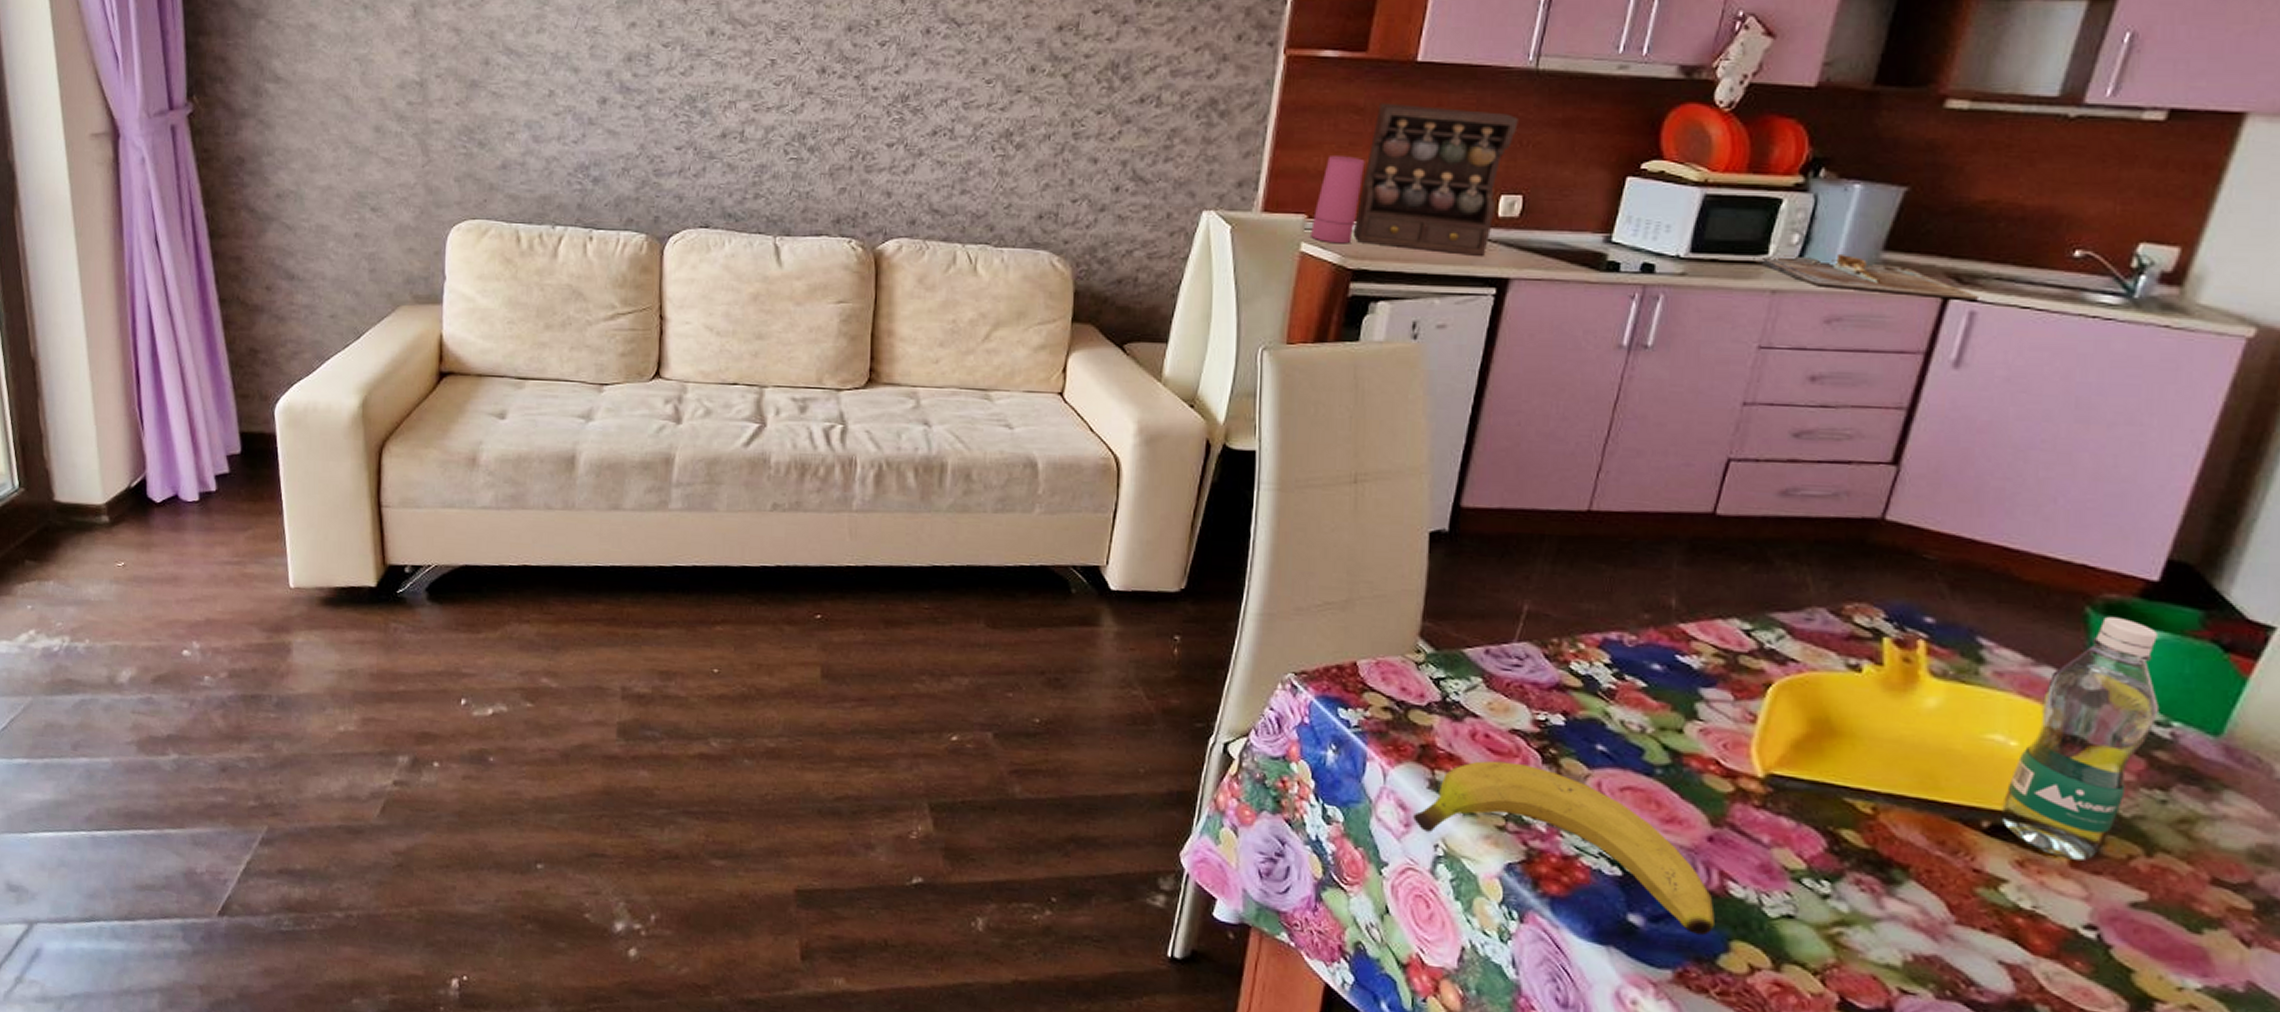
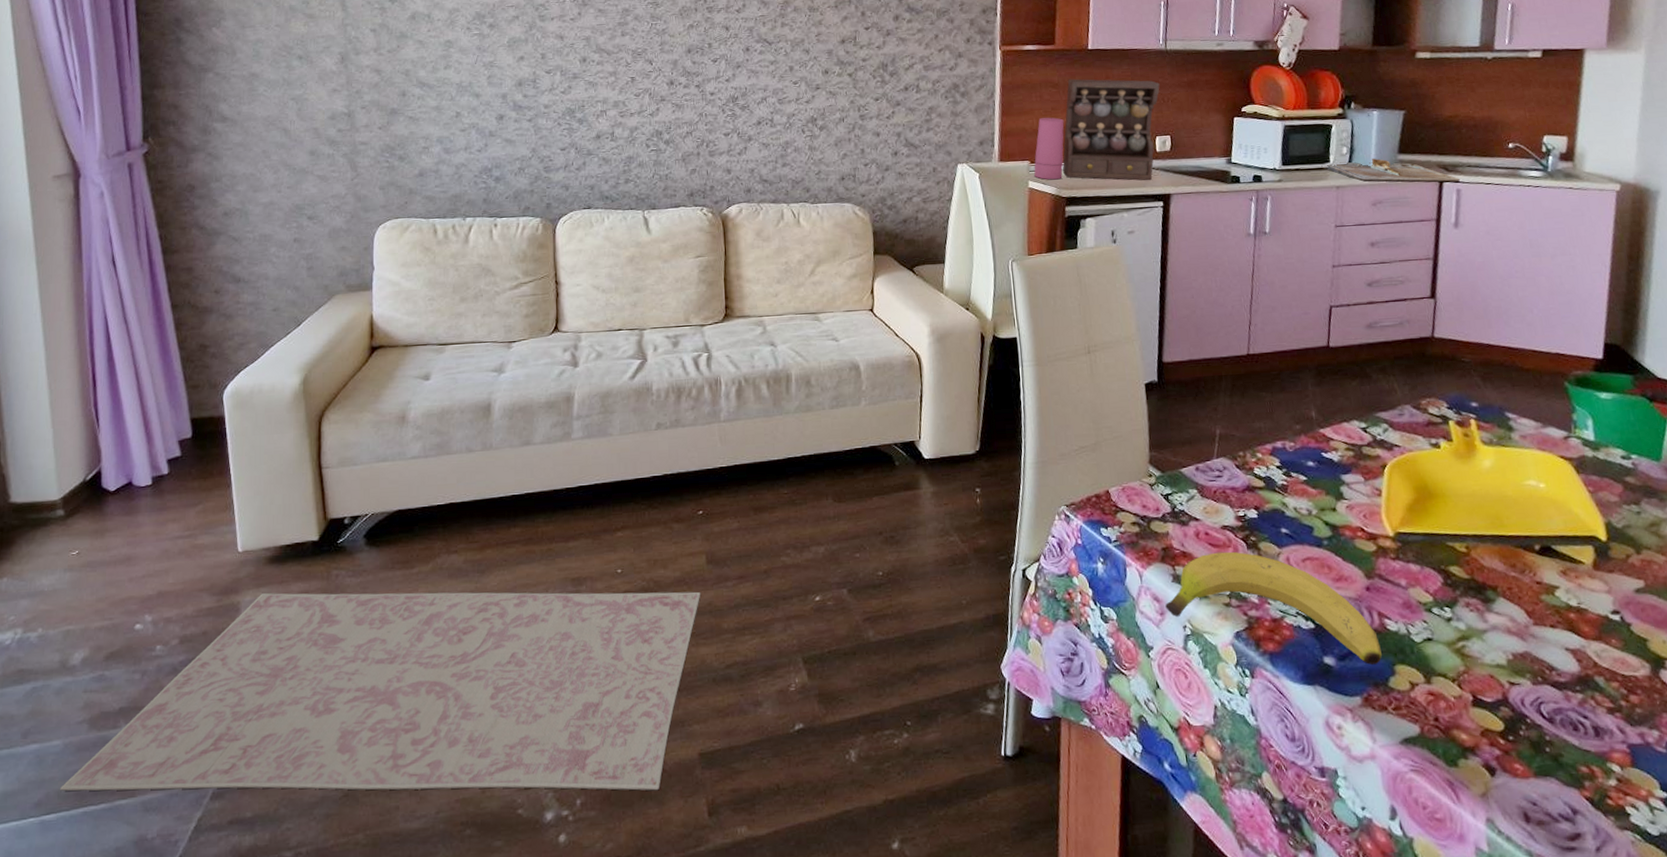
rug: none [109,637,812,922] -> present [59,591,701,792]
bottle: present [2001,616,2160,860] -> none [1544,386,1623,564]

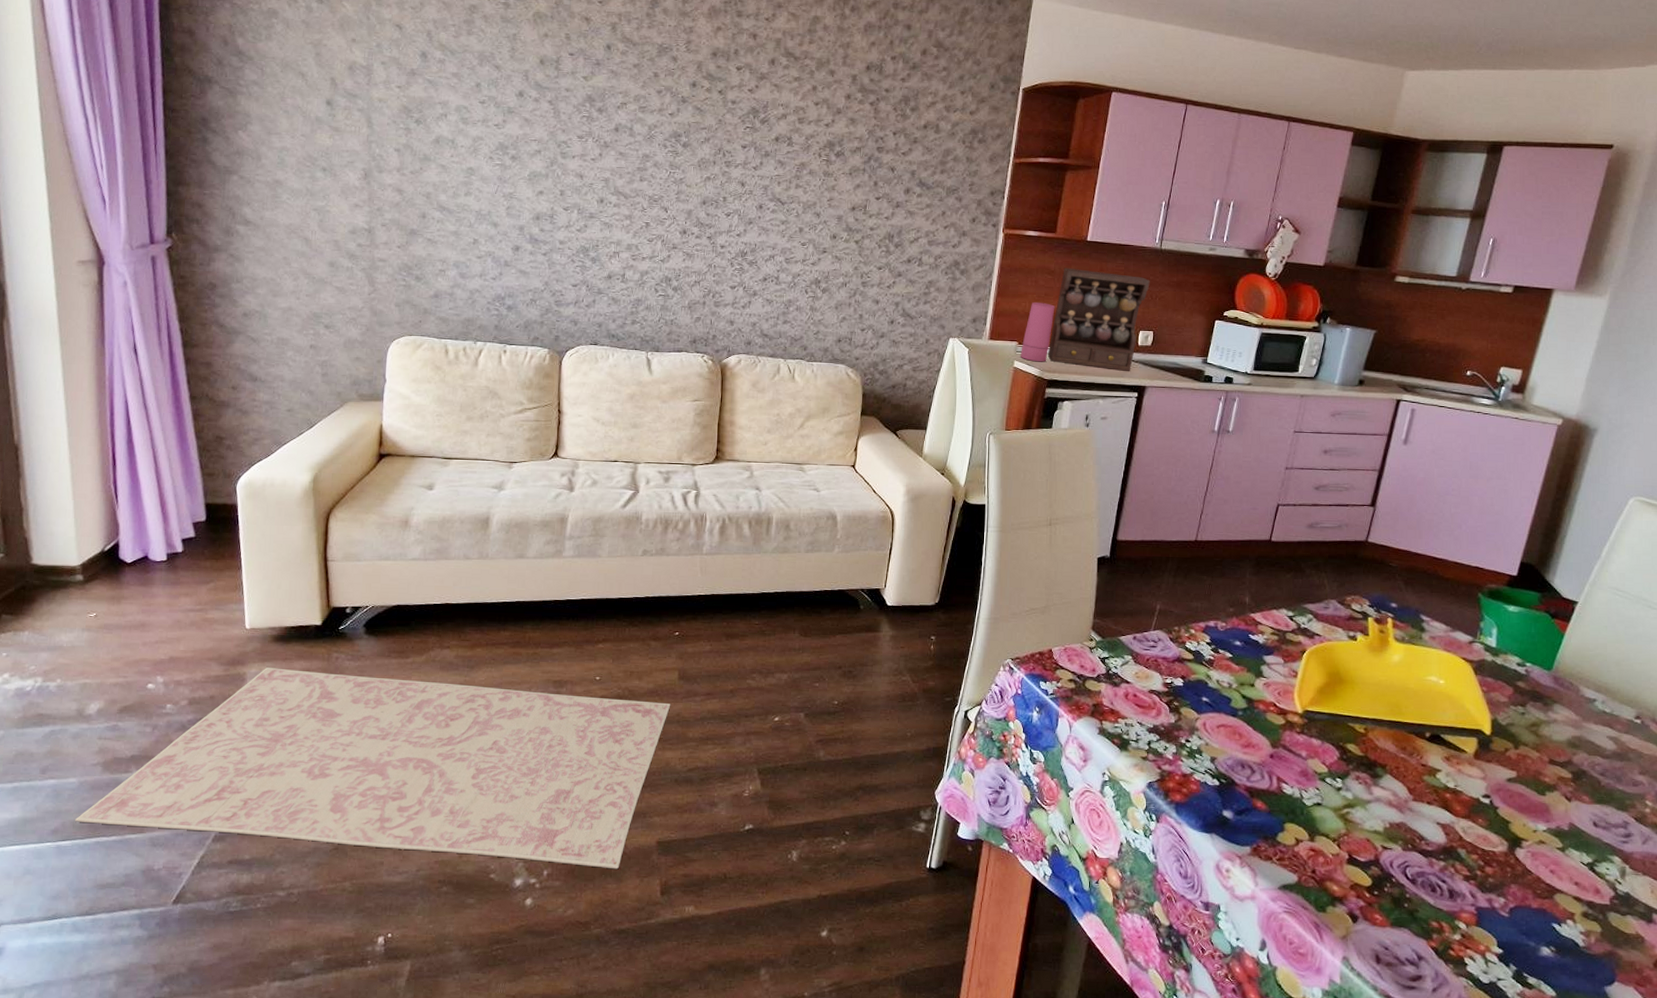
fruit: present [1165,551,1382,665] -> none [1089,712,1275,821]
cutting board: present [1321,158,1460,183] -> none [1290,372,1416,402]

